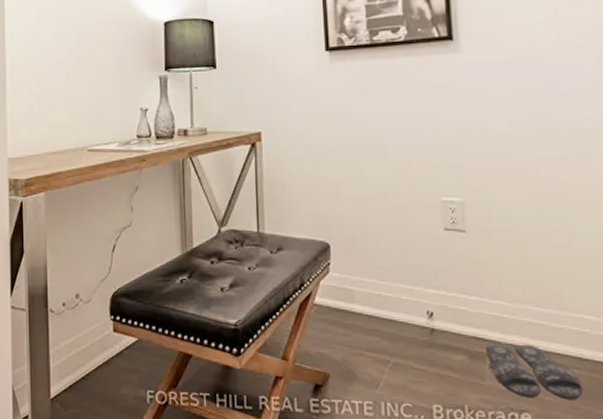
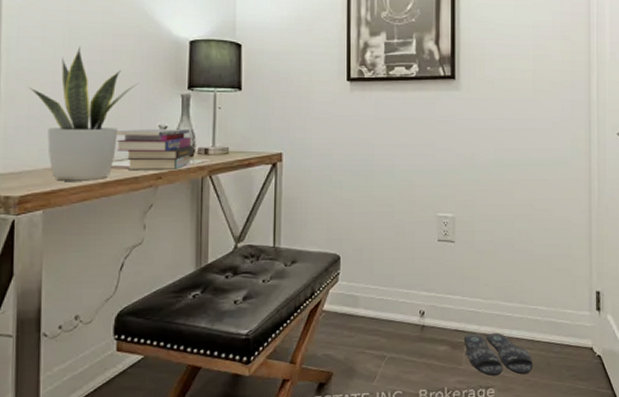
potted plant: none [29,36,121,165] -> present [29,46,139,181]
books: none [103,110,173,154] -> present [116,128,193,171]

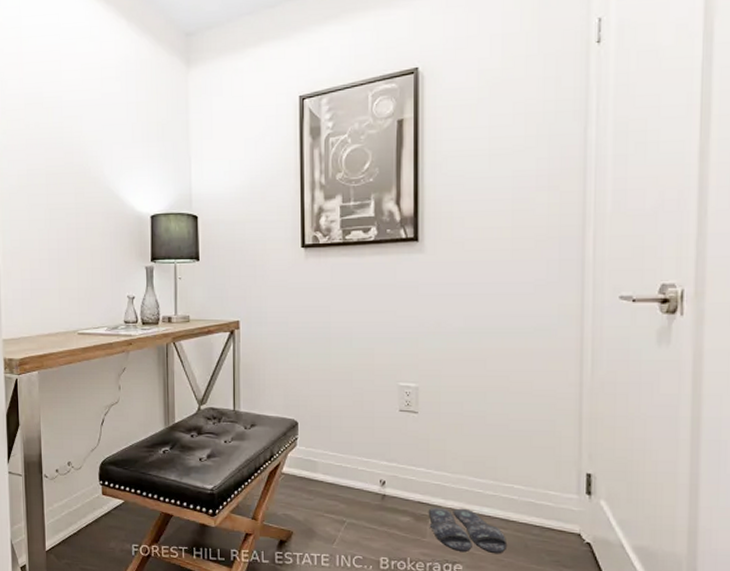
potted plant: present [29,46,139,181] -> none [22,226,109,346]
books: present [116,128,193,171] -> none [92,298,158,337]

